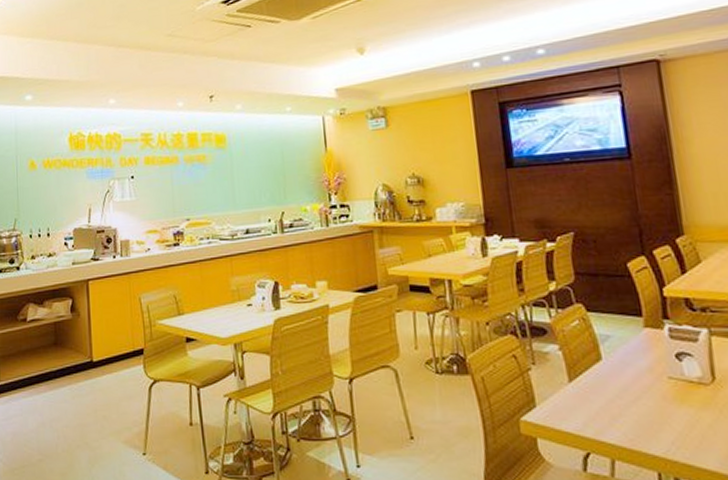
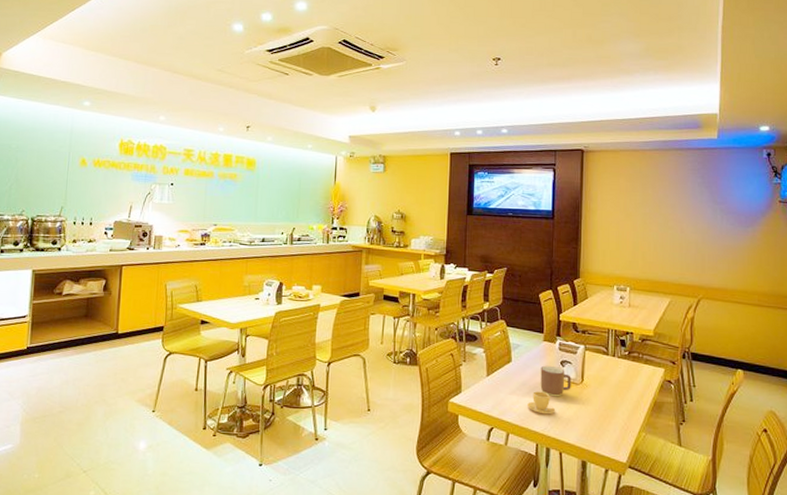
teacup: none [635,398,680,430] -> present [527,391,556,415]
mug: none [646,361,698,405] -> present [540,365,571,397]

